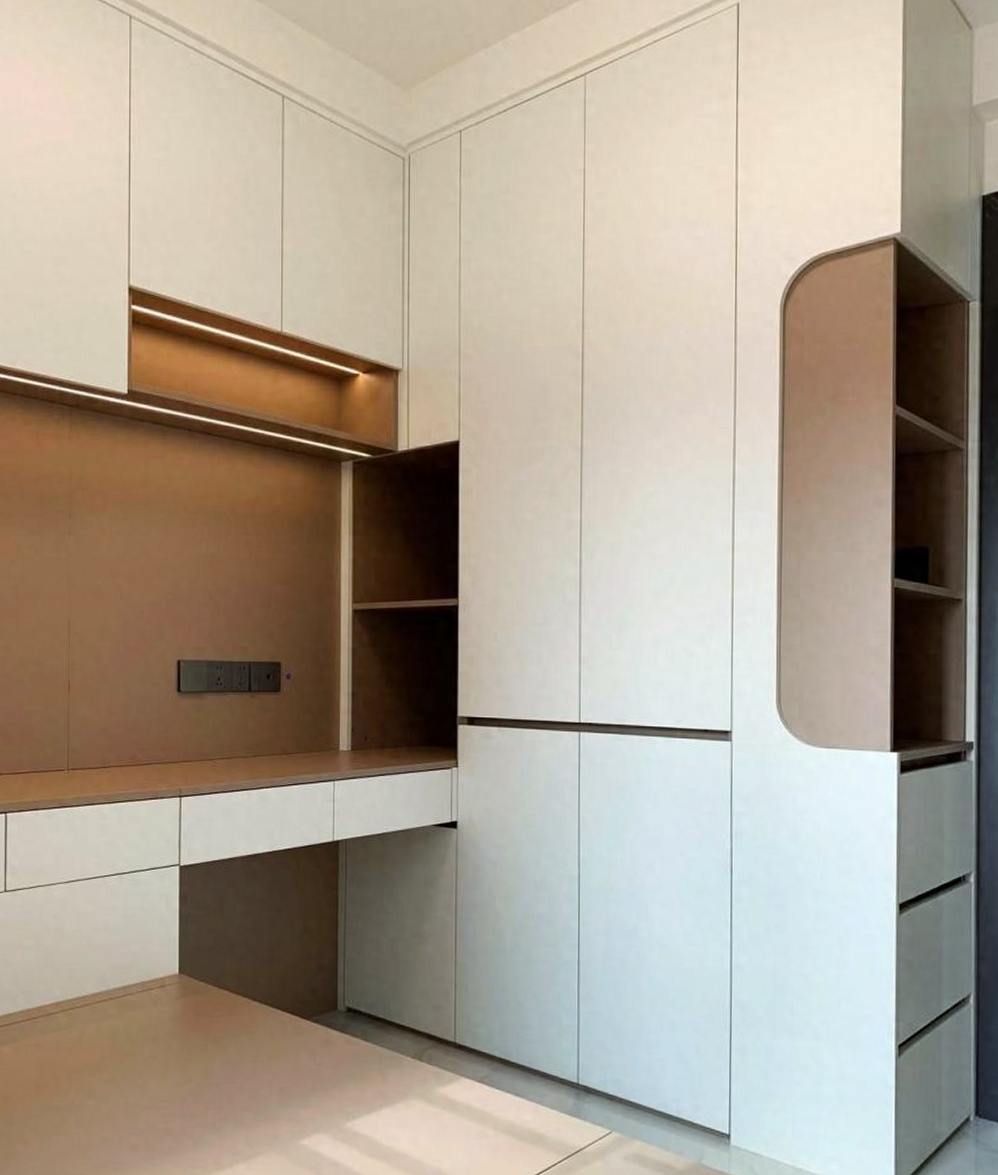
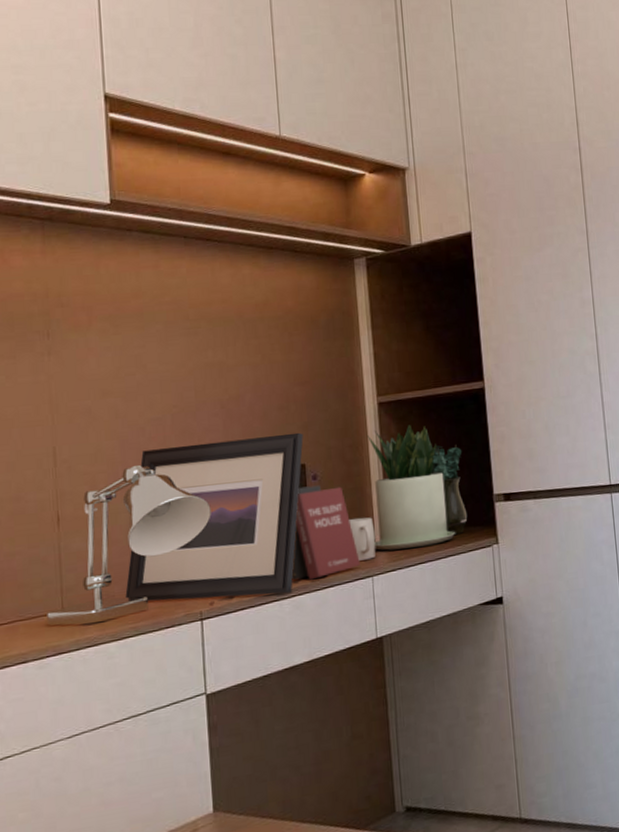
desk lamp: none [54,644,195,785] -> present [46,464,211,626]
picture frame: none [119,631,281,785] -> present [125,432,304,602]
books: none [261,684,324,775] -> present [291,485,360,581]
mug: none [316,721,340,764] -> present [349,517,376,561]
planter: none [338,635,417,760] -> present [367,425,456,551]
vase: none [398,657,430,752] -> present [431,443,468,535]

